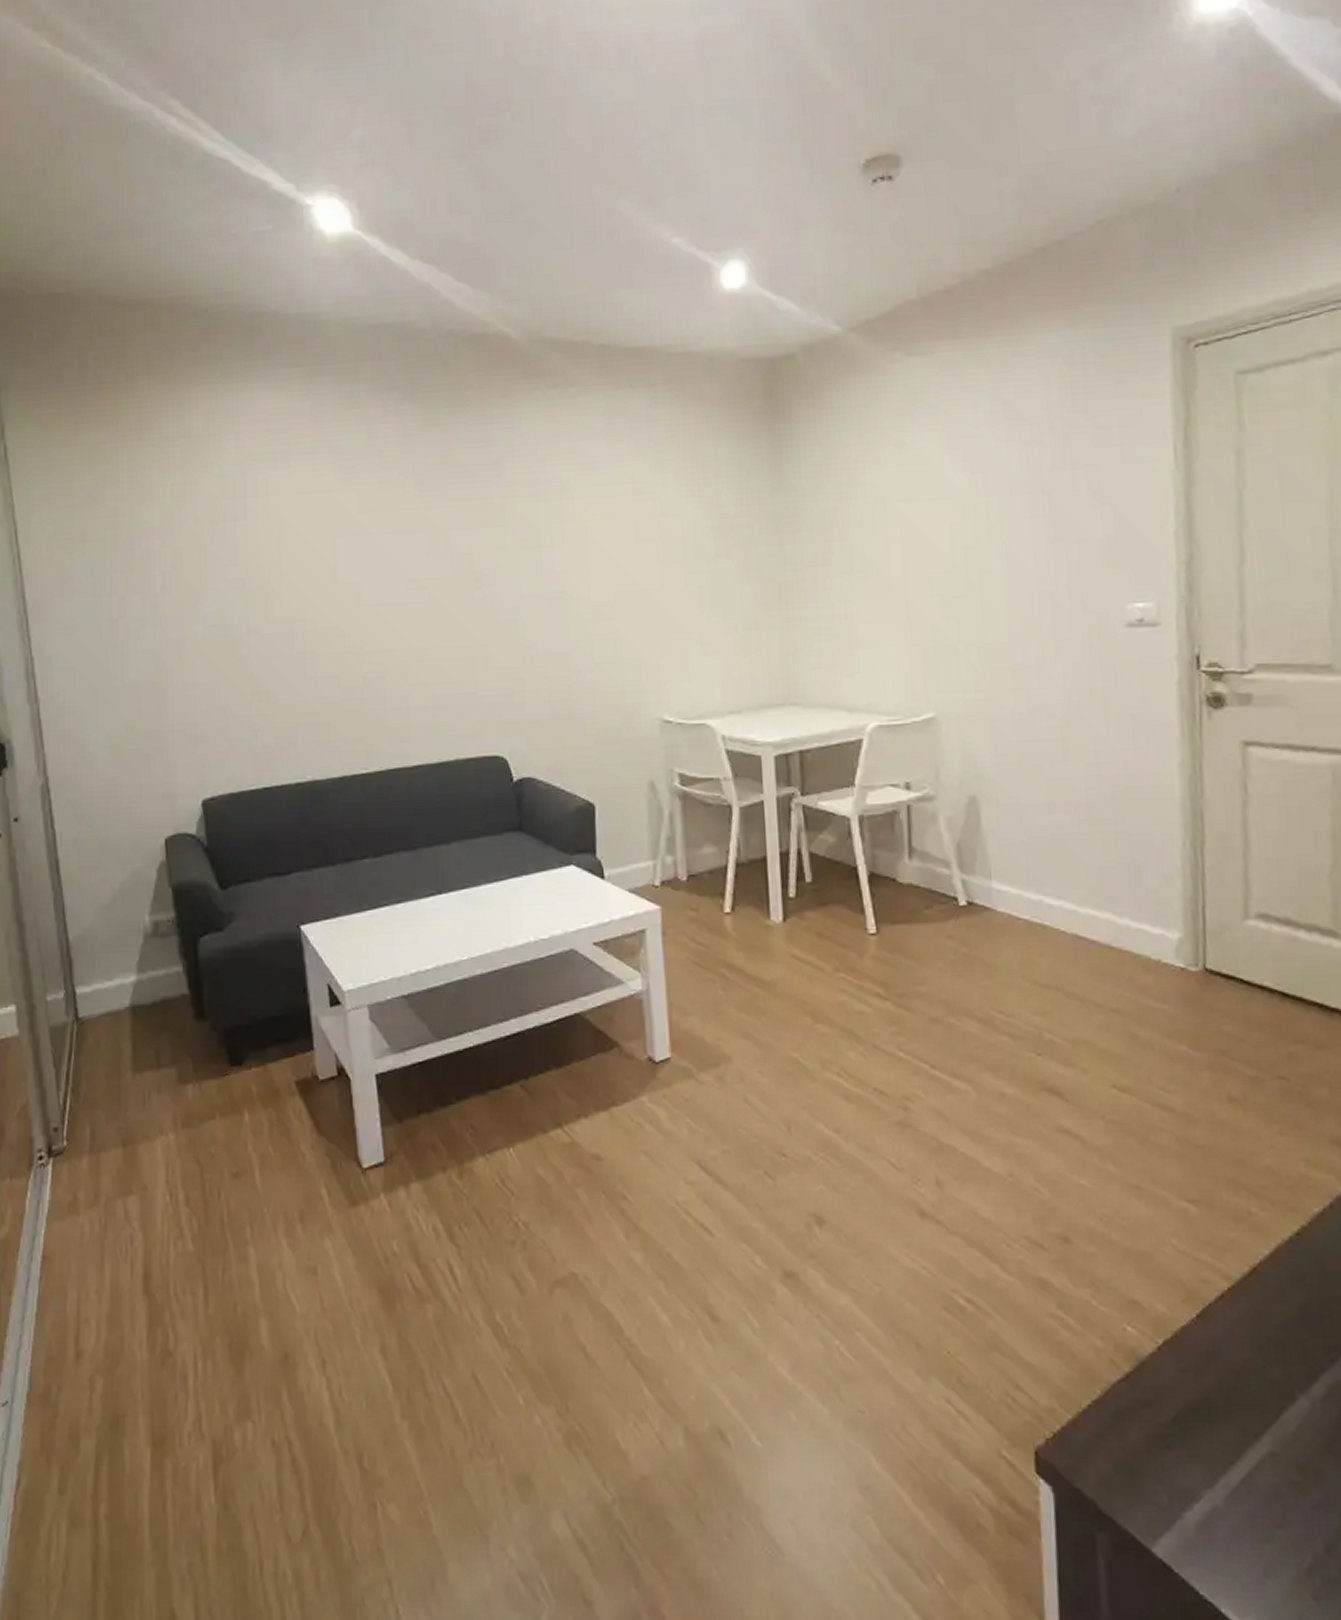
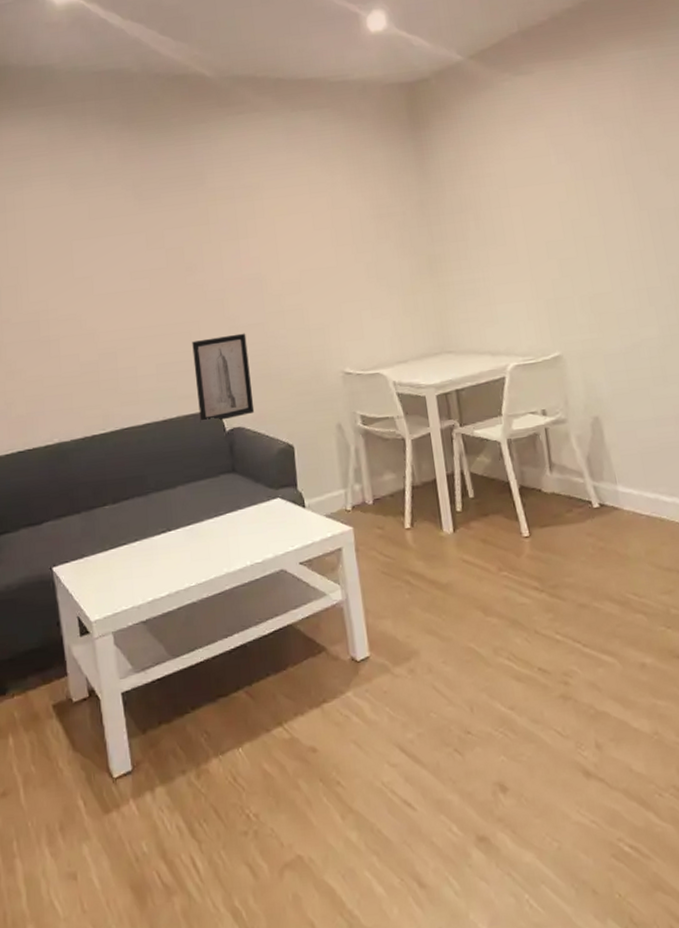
wall art: none [477,664,550,769] -> present [192,333,255,423]

